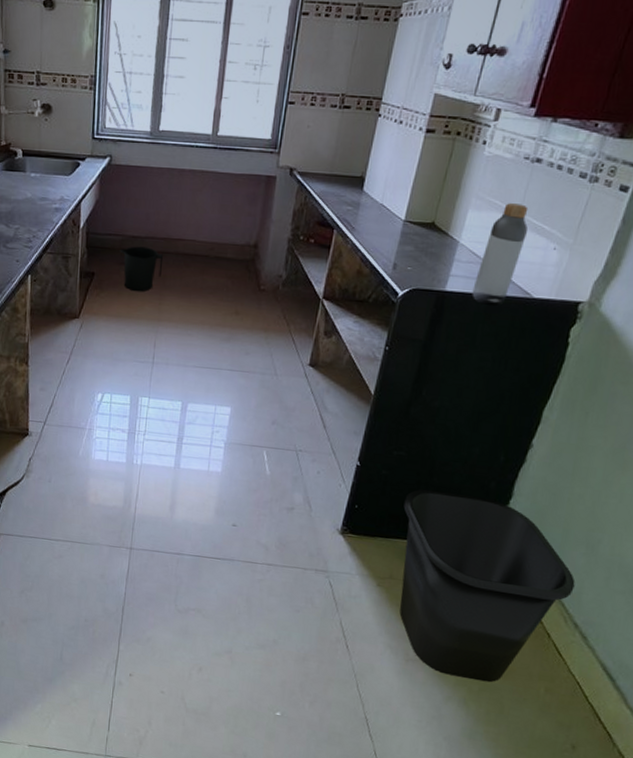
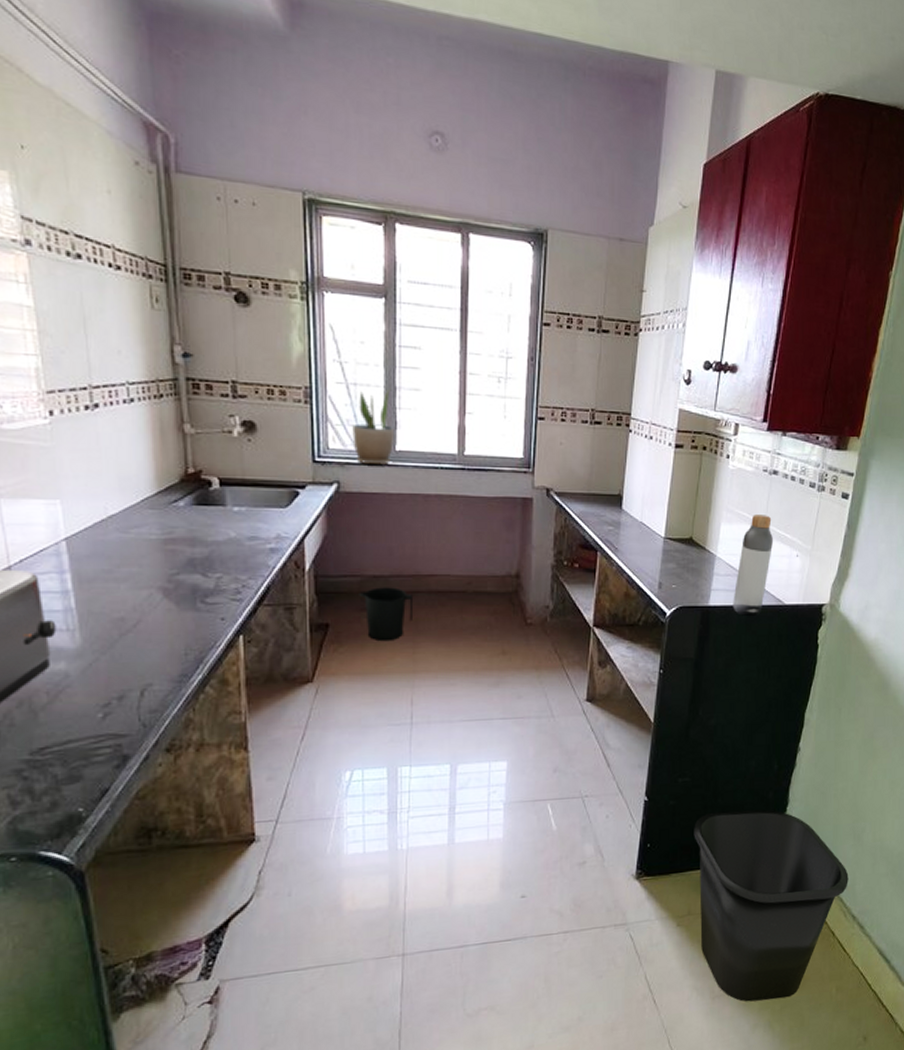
potted plant: none [125,76,159,142] -> present [352,388,394,464]

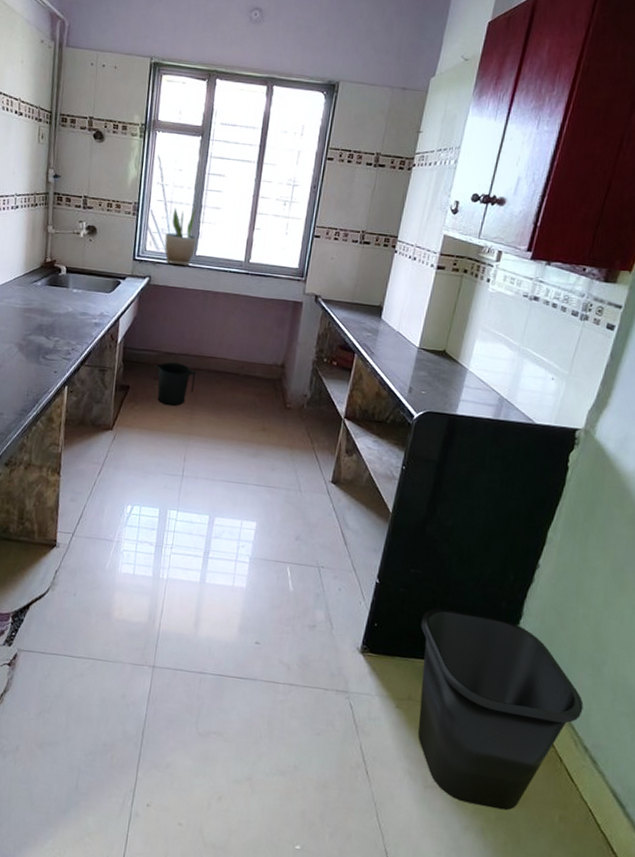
bottle: present [733,515,774,617] -> none [480,336,529,431]

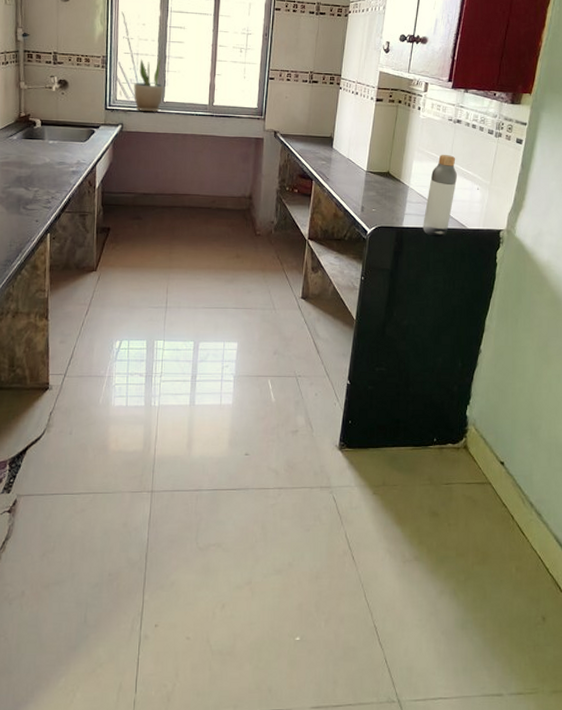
mug: present [154,362,197,406] -> none [132,202,172,243]
waste bin: present [418,607,584,811] -> none [388,399,526,571]
bottle: none [480,336,529,431] -> present [423,155,458,238]

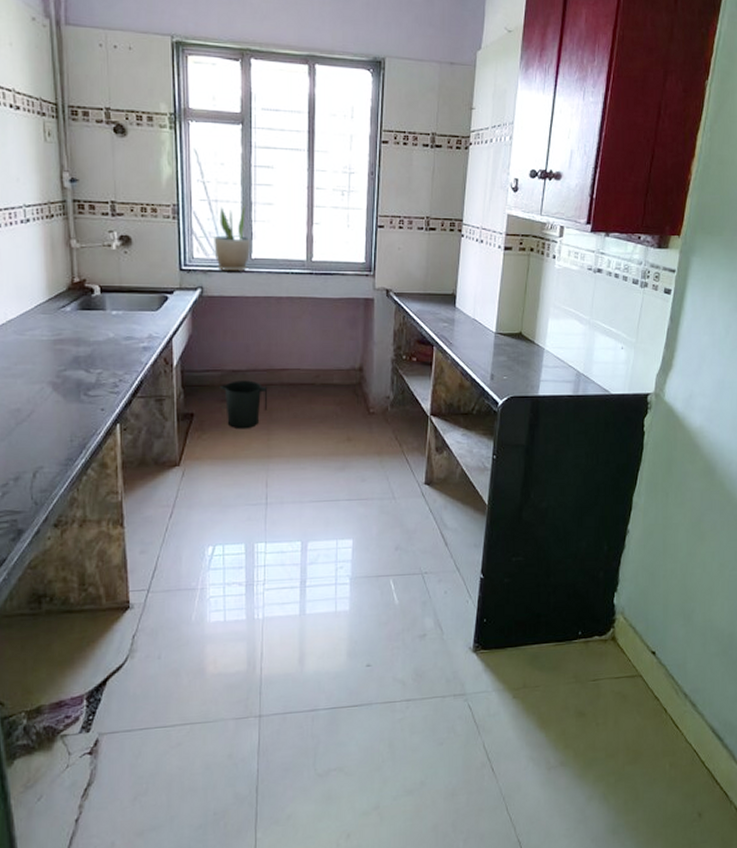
mug: none [132,202,172,243] -> present [220,380,268,429]
bottle: present [423,155,458,238] -> none [561,310,600,406]

